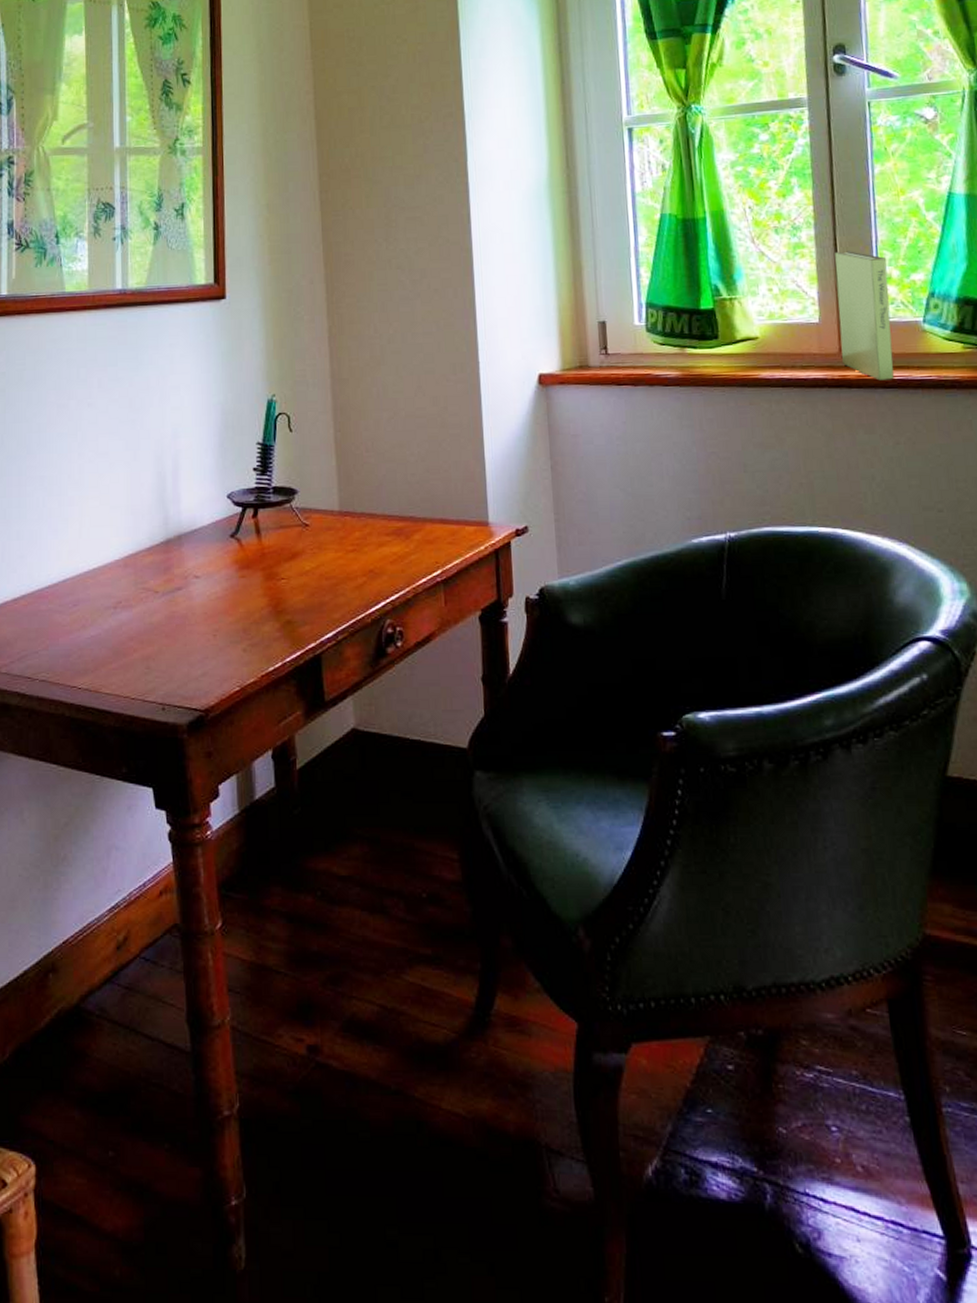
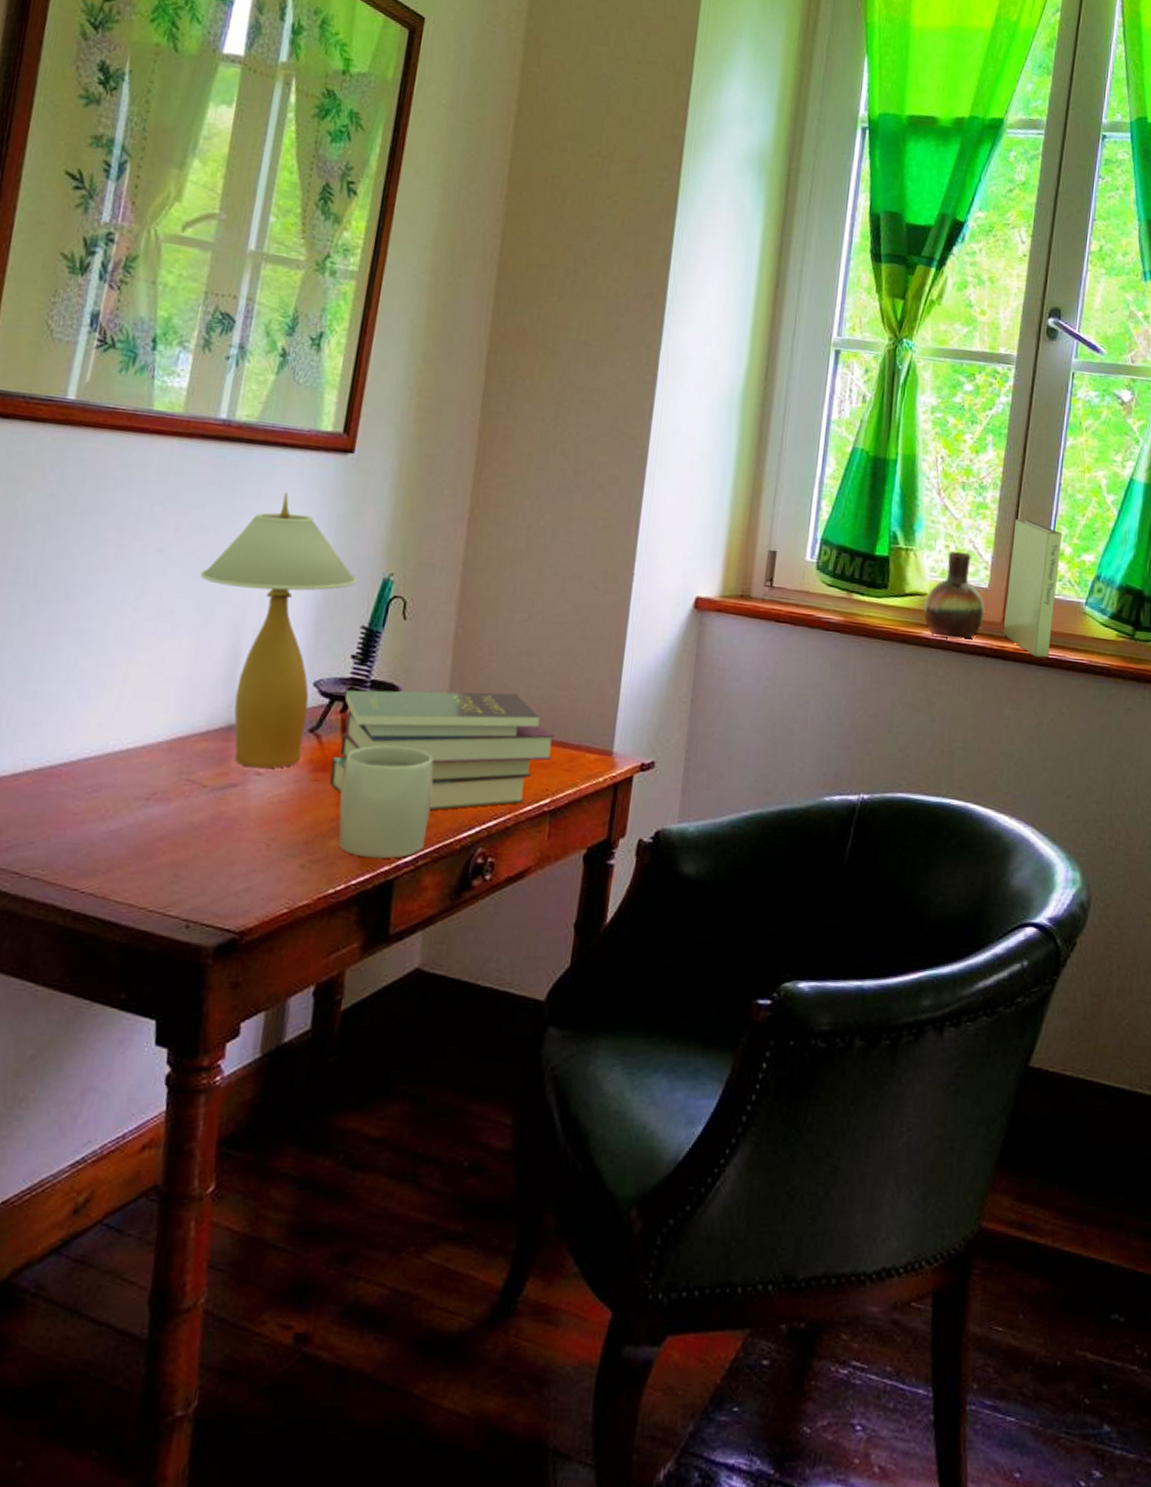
table lamp: none [124,340,248,573] -> present [200,492,358,769]
books: none [253,482,437,592] -> present [329,690,554,811]
mug: none [263,540,342,638] -> present [338,745,434,859]
vase: none [758,292,820,376] -> present [924,551,985,640]

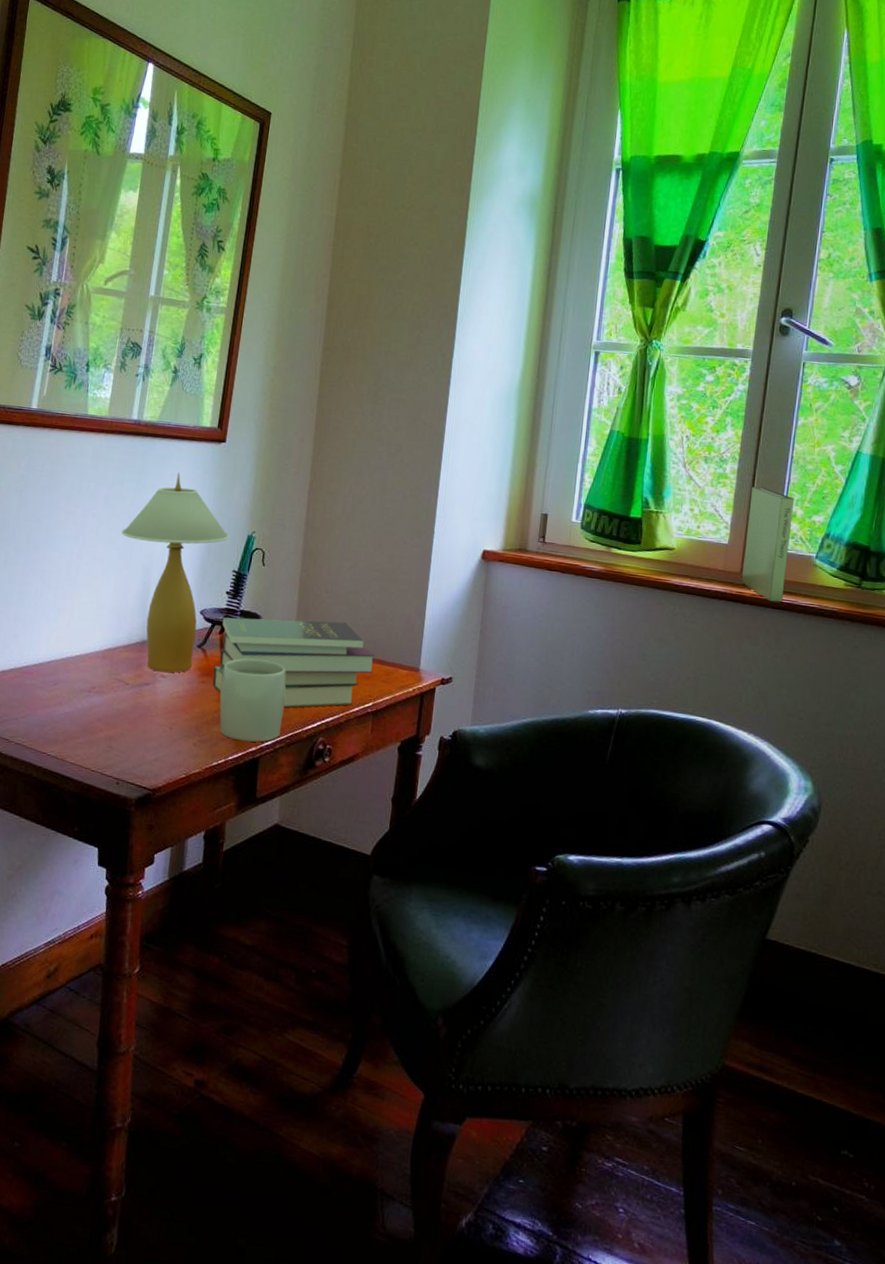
vase: present [924,551,985,640] -> none [672,513,725,586]

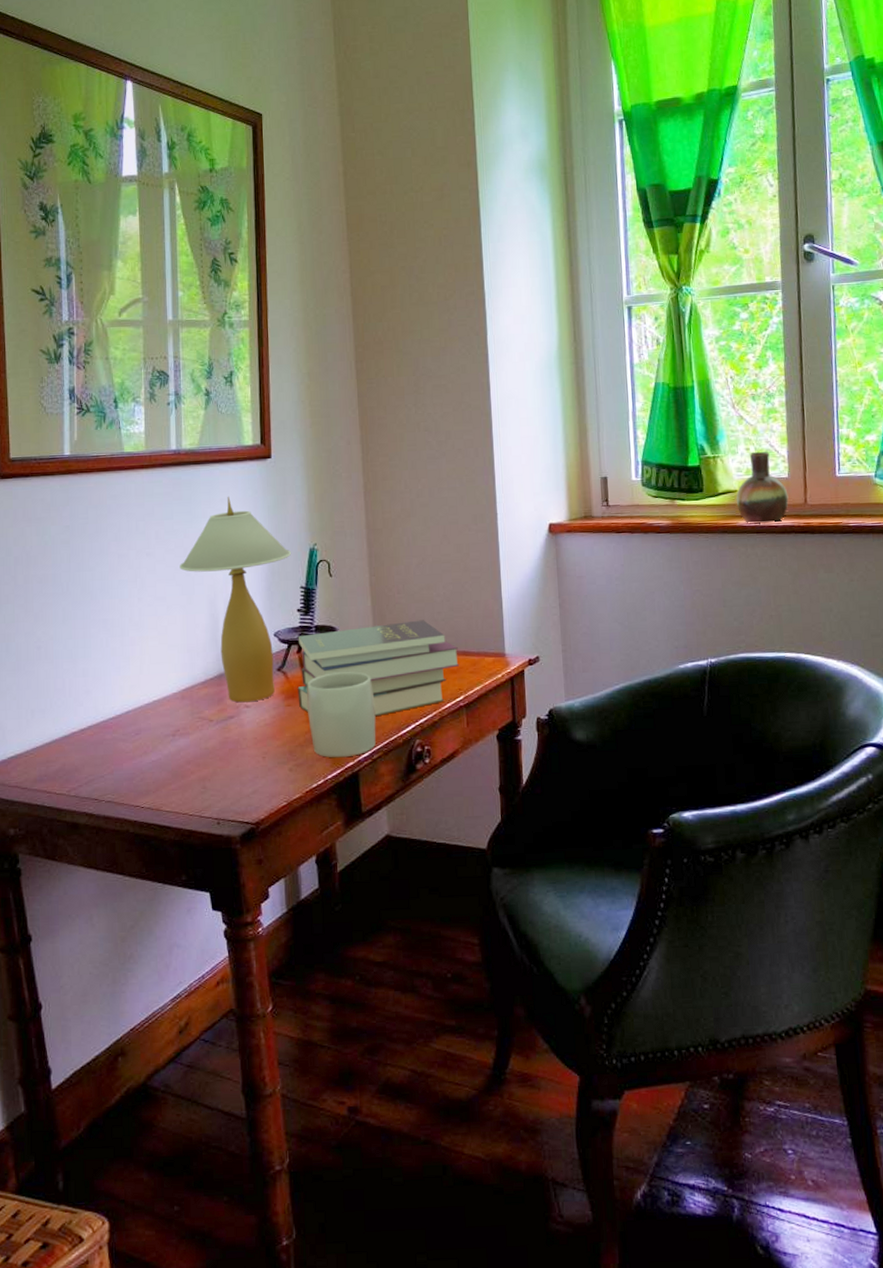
vase: none [672,513,725,586] -> present [736,451,789,524]
book: present [742,486,794,603] -> none [802,415,850,527]

